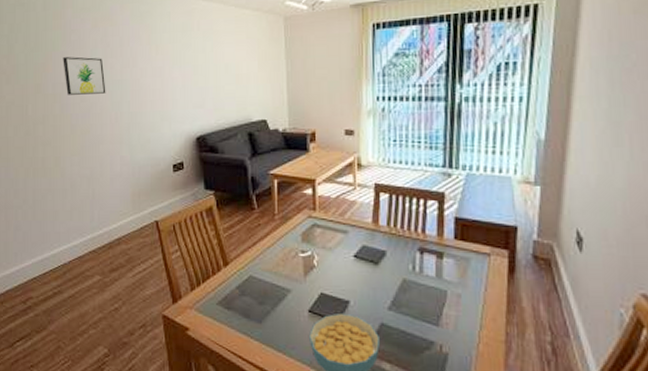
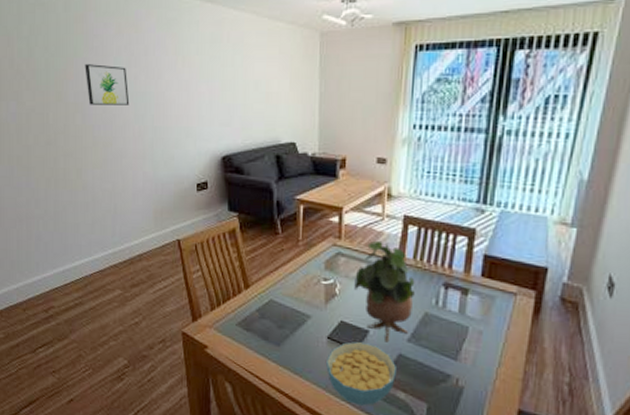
potted plant: none [332,209,391,312] -> present [354,240,415,343]

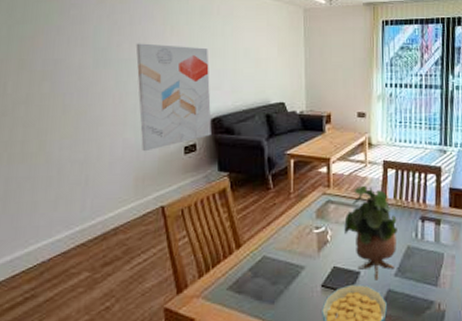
wall art: present [85,64,130,105] -> none [57,32,110,73]
wall art: none [151,75,222,186] -> present [135,43,212,152]

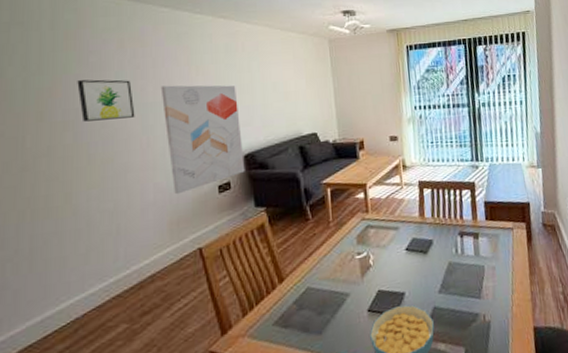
wall art: none [57,32,110,73] -> present [77,79,135,122]
potted plant: present [344,185,397,281] -> none [385,207,439,300]

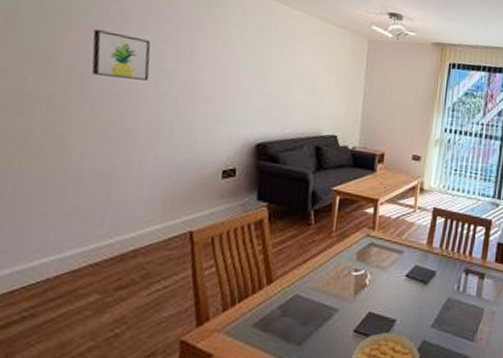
wall art: present [160,85,245,195] -> none [175,53,261,171]

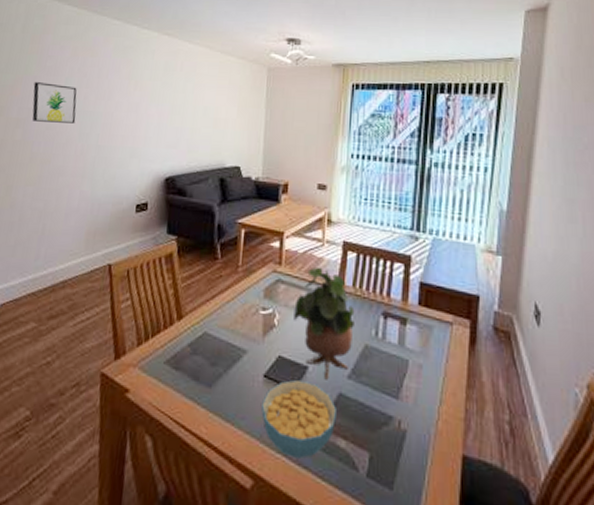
potted plant: none [384,231,441,330] -> present [293,267,355,380]

